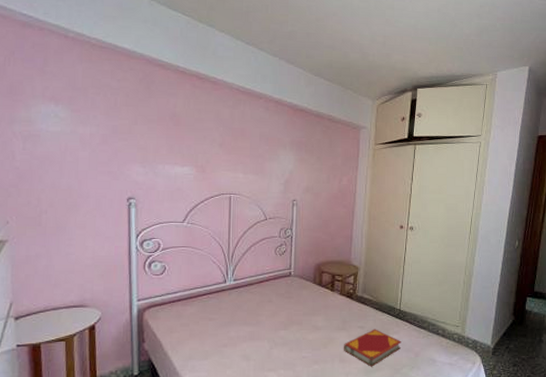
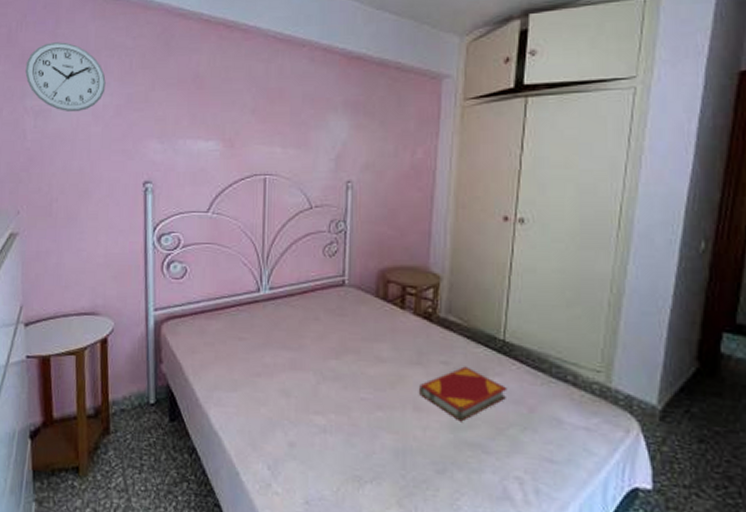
wall clock: none [13,78,93,139] -> present [25,42,106,112]

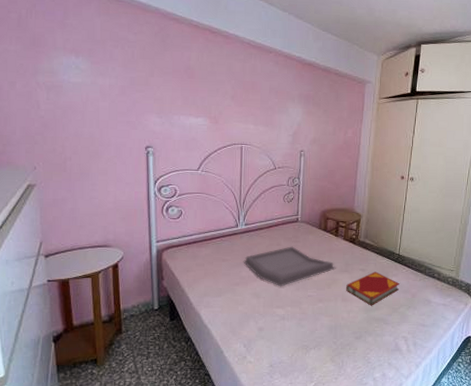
wall clock: present [25,42,106,112] -> none [37,30,111,90]
serving tray: none [266,321,403,383] -> present [243,246,336,287]

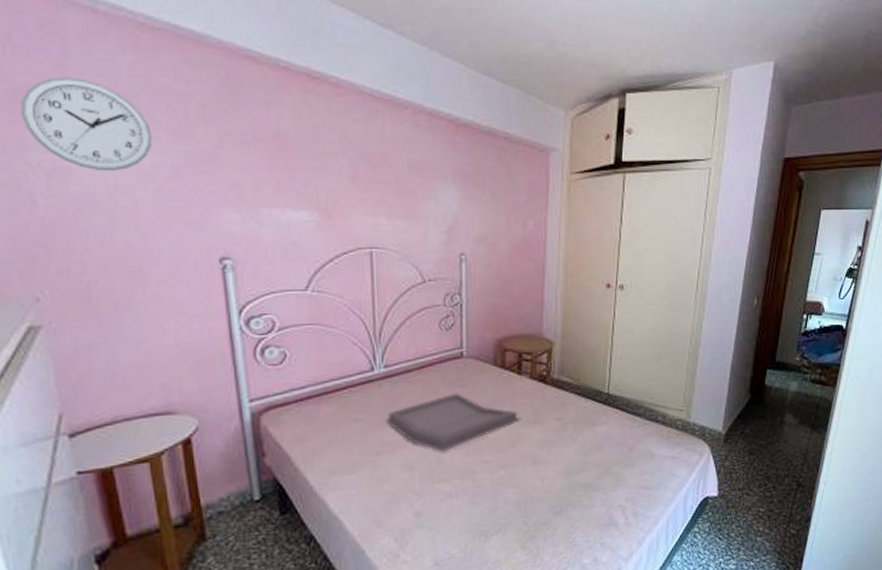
wall clock: none [37,30,111,90] -> present [20,77,153,172]
hardback book: present [346,271,400,306] -> none [537,419,612,468]

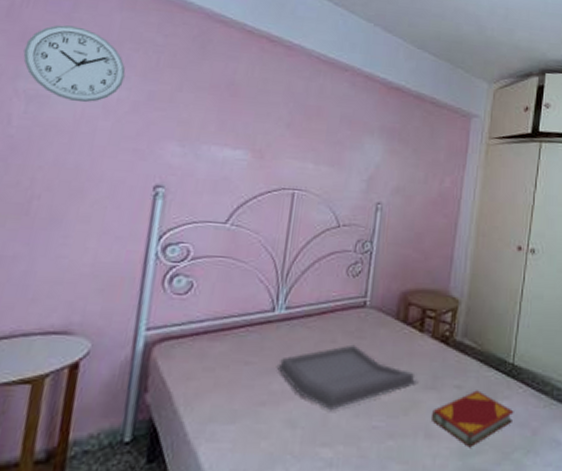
hardback book: none [537,419,612,468] -> present [432,390,514,448]

